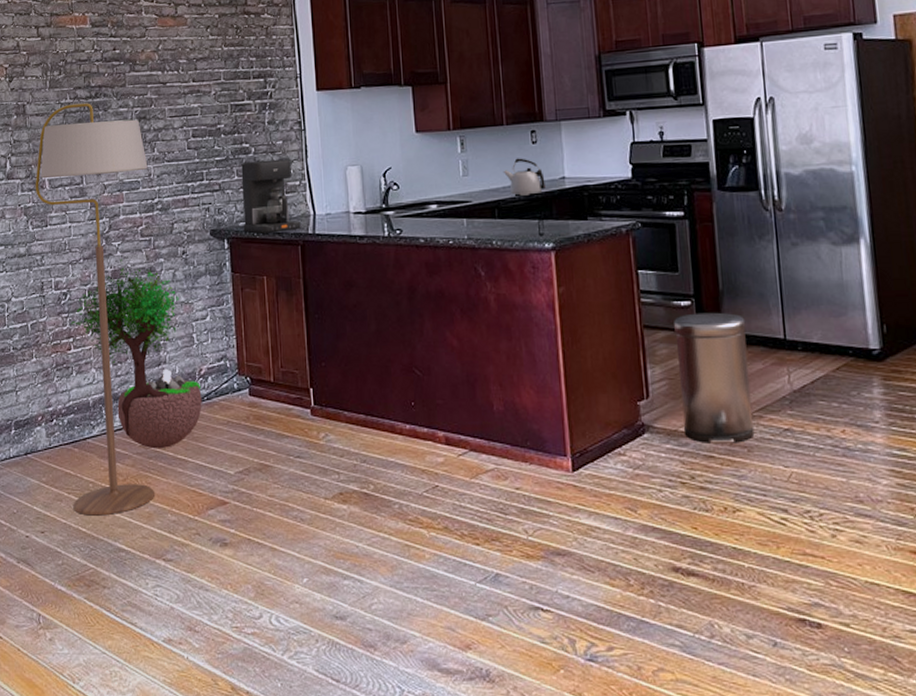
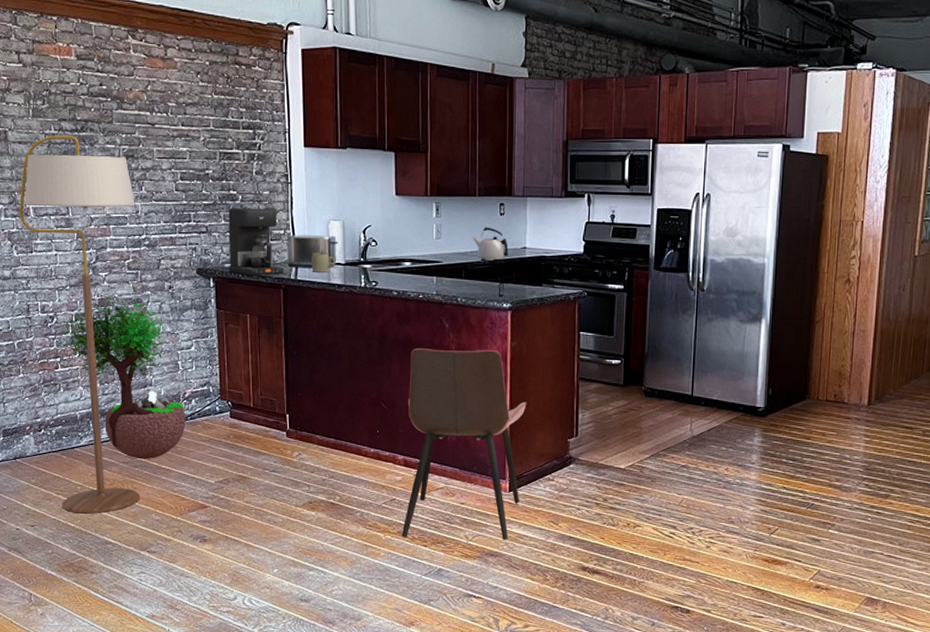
toaster: none [302,182,357,221] -> present [286,235,338,268]
mug: none [330,202,356,224] -> present [312,253,336,273]
dining chair: none [444,298,587,535] -> present [401,348,527,540]
pedal bin: present [674,312,755,443] -> none [603,370,663,475]

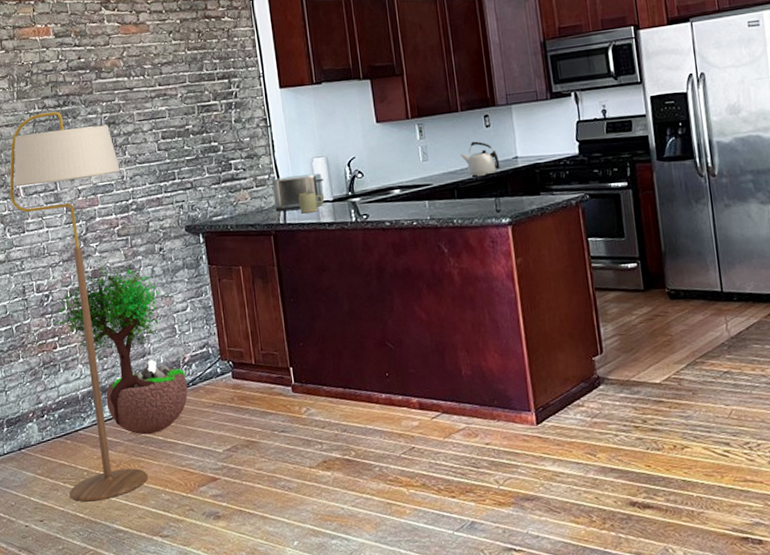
coffee maker: present [228,207,284,277] -> none [211,155,272,227]
dining chair: present [401,348,527,540] -> none [411,269,550,490]

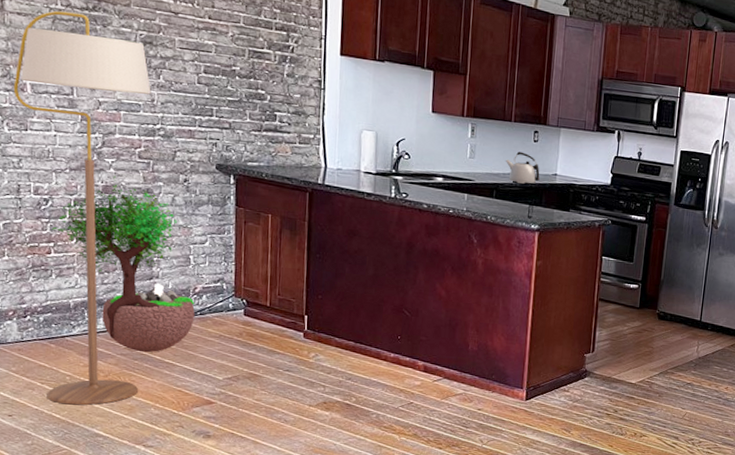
toaster: present [271,173,324,212] -> none [315,140,370,175]
mug: present [298,191,324,214] -> none [341,159,367,180]

